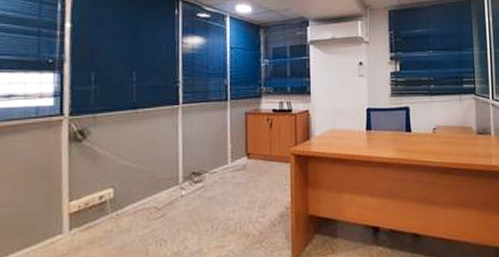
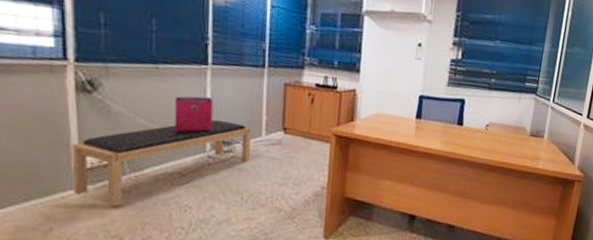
bench: none [61,152,219,247] -> present [72,119,251,206]
storage bin: none [151,133,184,169] -> present [174,96,213,133]

